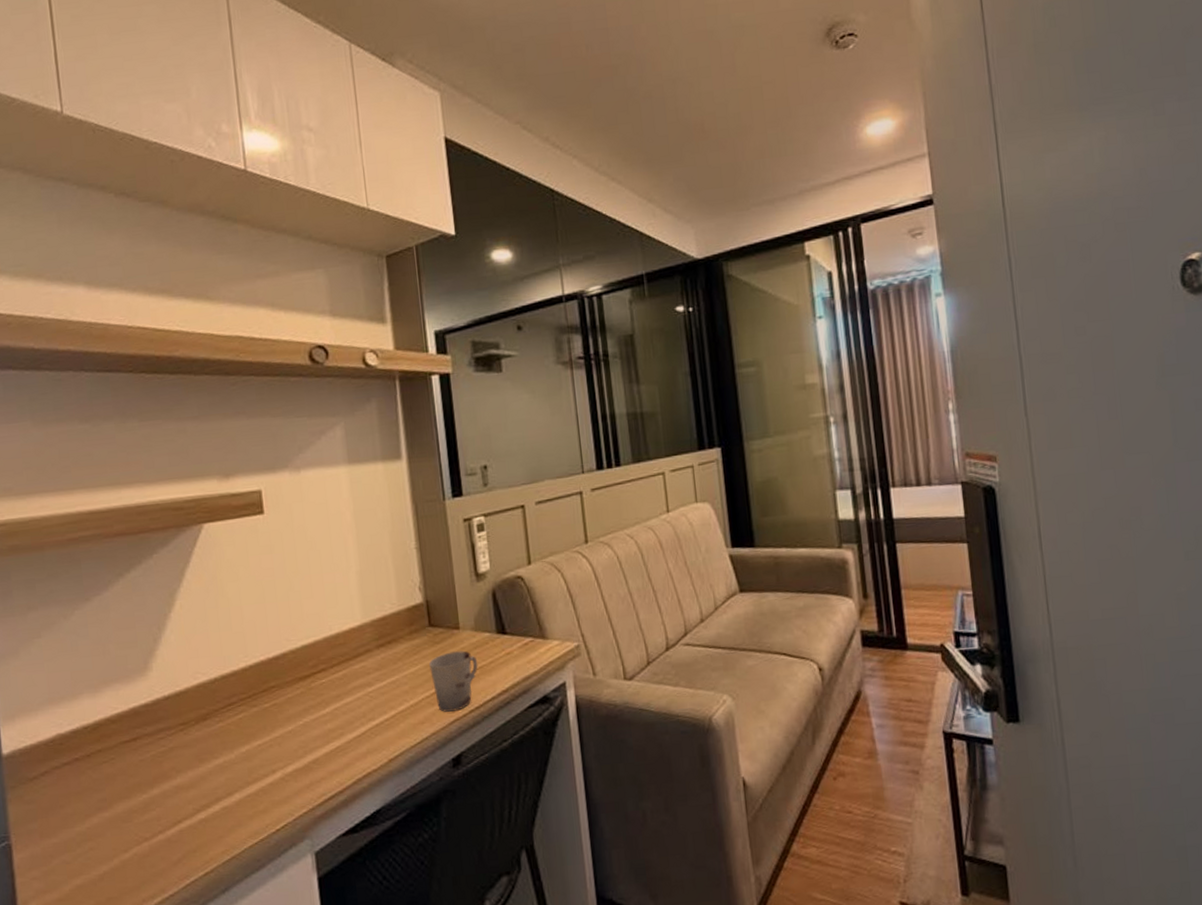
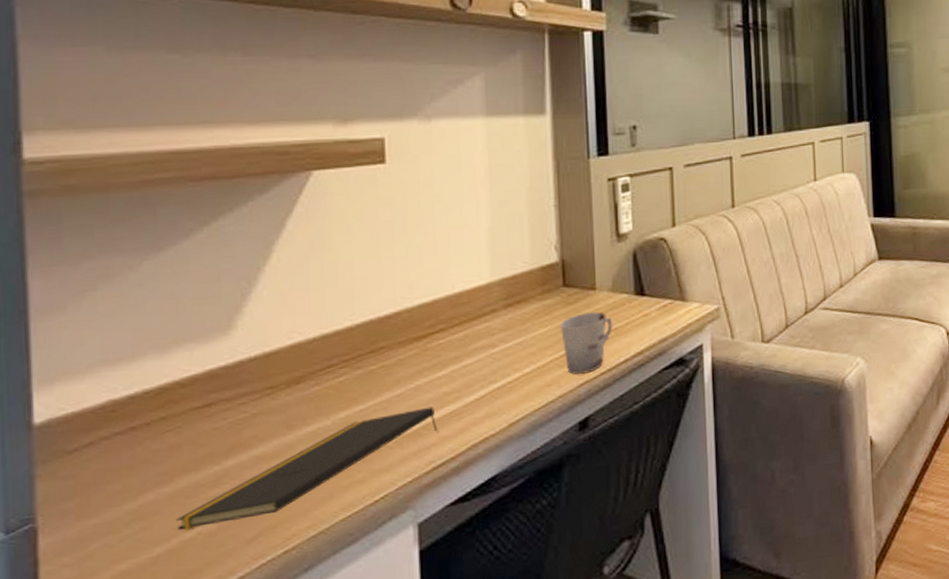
notepad: none [116,742,326,851] -> present [176,407,438,530]

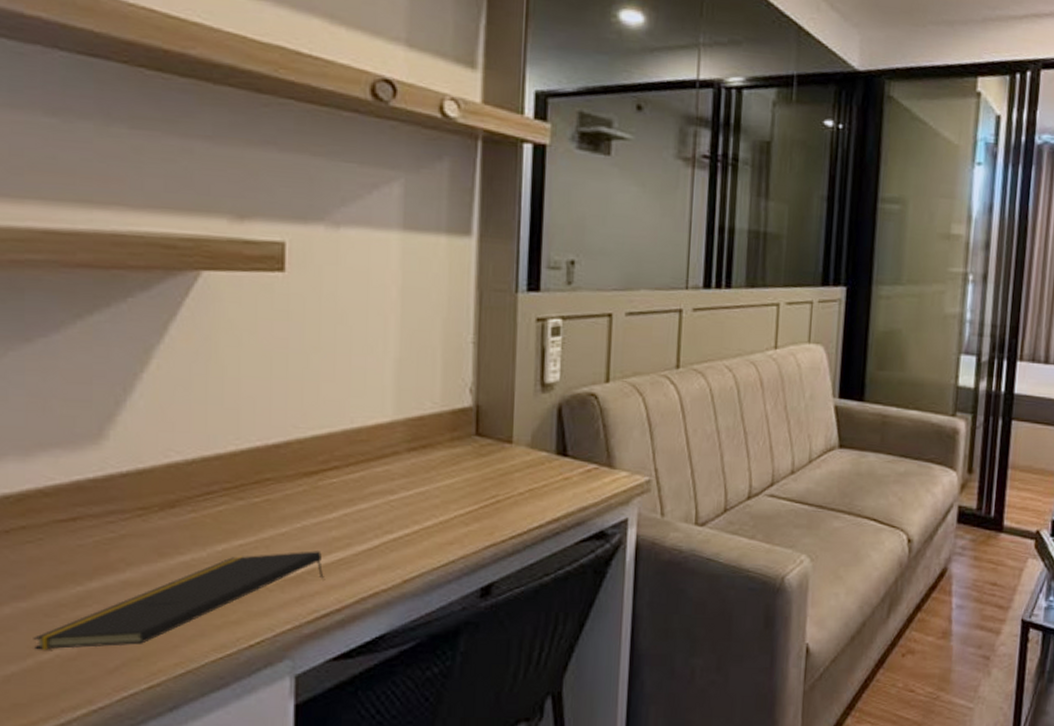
cup: present [561,312,613,374] -> none [469,468,529,535]

